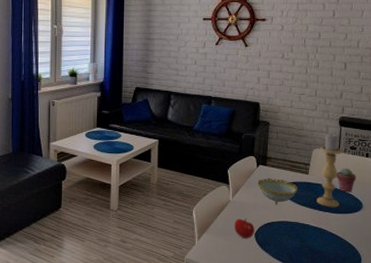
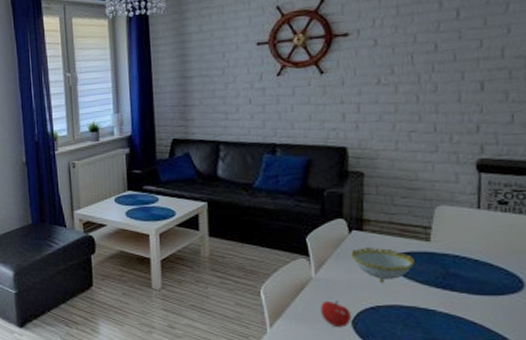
candle holder: present [316,133,342,208] -> none [445,182,484,287]
potted succulent: present [336,168,357,192] -> none [476,232,512,264]

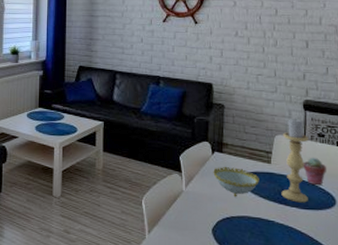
apple: present [319,300,351,328] -> none [188,211,212,235]
candle holder: none [445,182,484,287] -> present [281,118,308,203]
potted succulent: none [476,232,512,264] -> present [303,158,327,185]

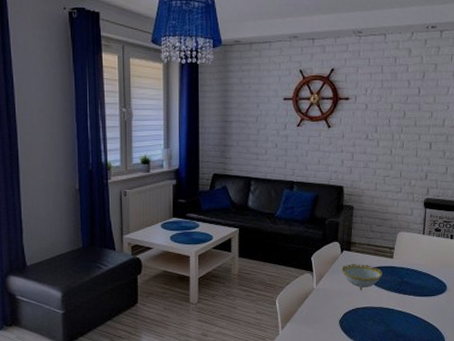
candle holder: present [281,118,308,203] -> none [401,215,427,291]
potted succulent: present [303,158,327,185] -> none [421,251,441,274]

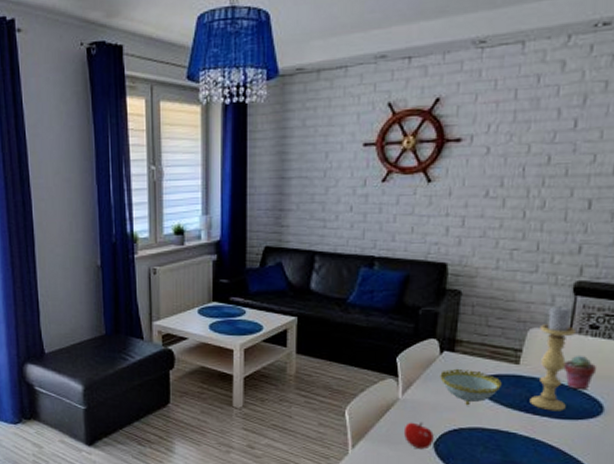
apple: none [318,305,339,327] -> present [403,422,434,450]
candle holder: none [401,215,427,291] -> present [529,305,576,412]
potted succulent: none [421,251,441,274] -> present [563,356,597,389]

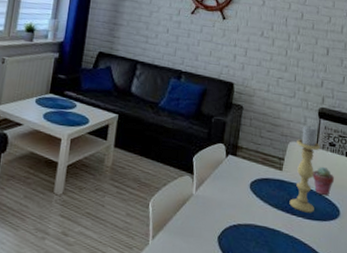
apple: present [403,422,434,450] -> none [194,216,218,243]
decorative bowl: present [440,368,502,406] -> none [225,170,270,204]

